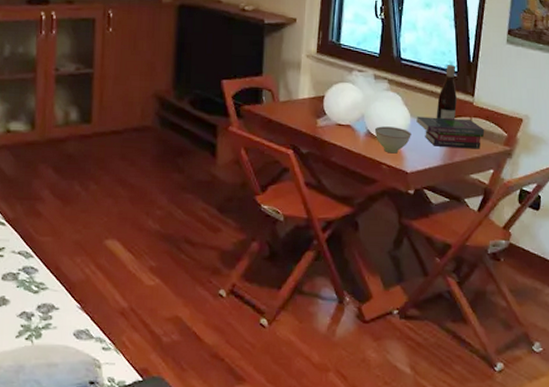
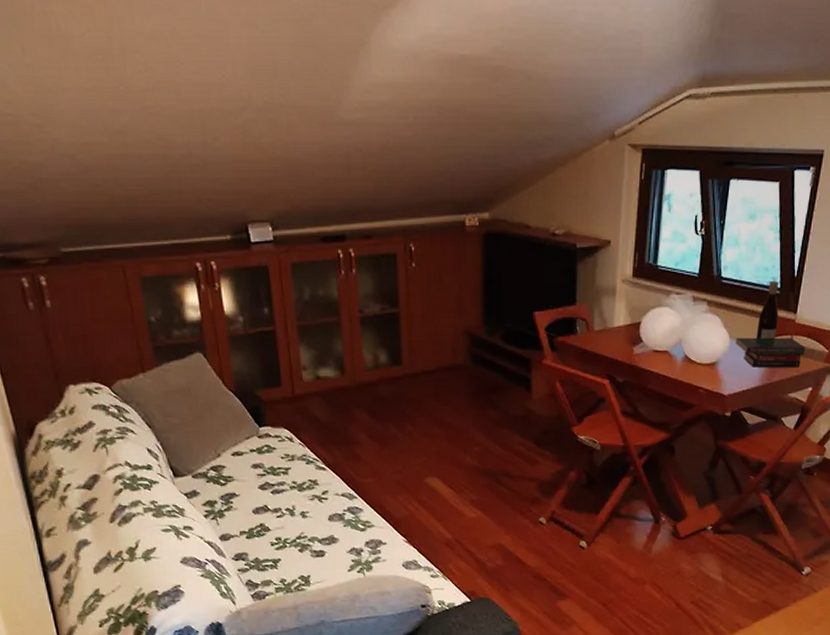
bowl: present [374,126,411,154] -> none [692,350,730,377]

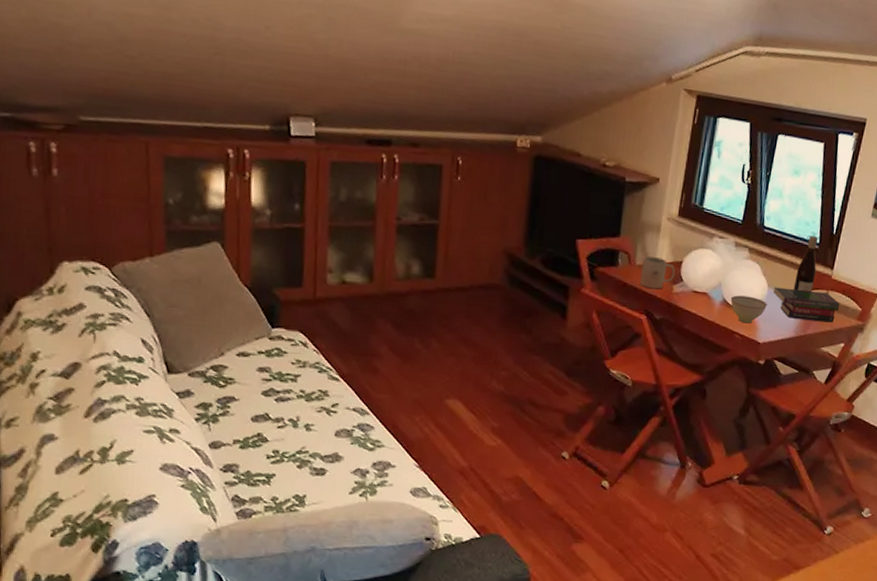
mug: none [599,321,635,353] -> present [639,256,676,290]
bowl: none [692,350,730,377] -> present [730,295,767,324]

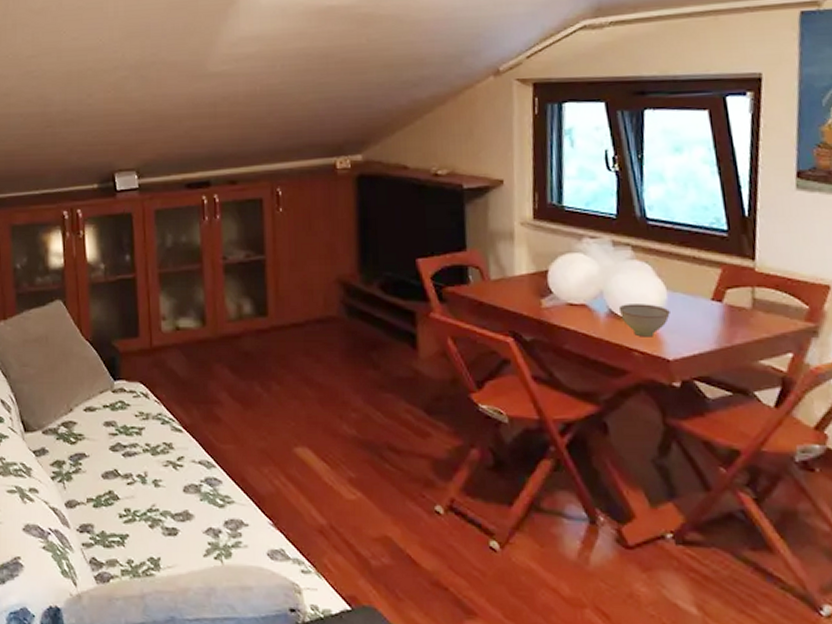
mug: present [639,256,676,290] -> none [497,269,542,306]
books: present [773,287,840,323] -> none [675,289,776,328]
bottle: present [793,236,818,292] -> none [702,222,732,291]

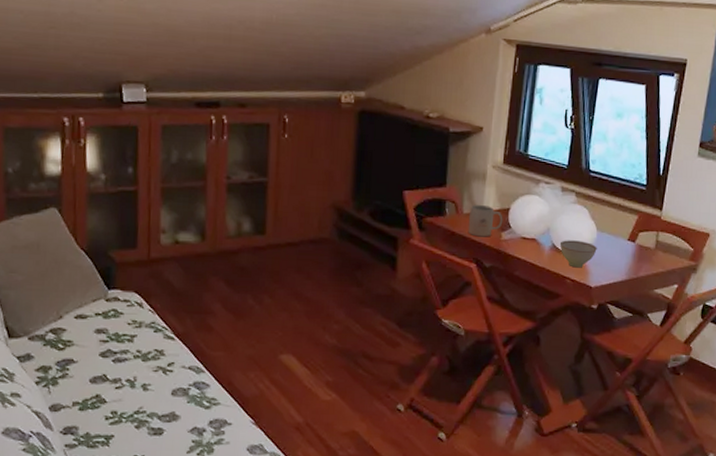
mug: none [497,269,542,306] -> present [468,205,503,237]

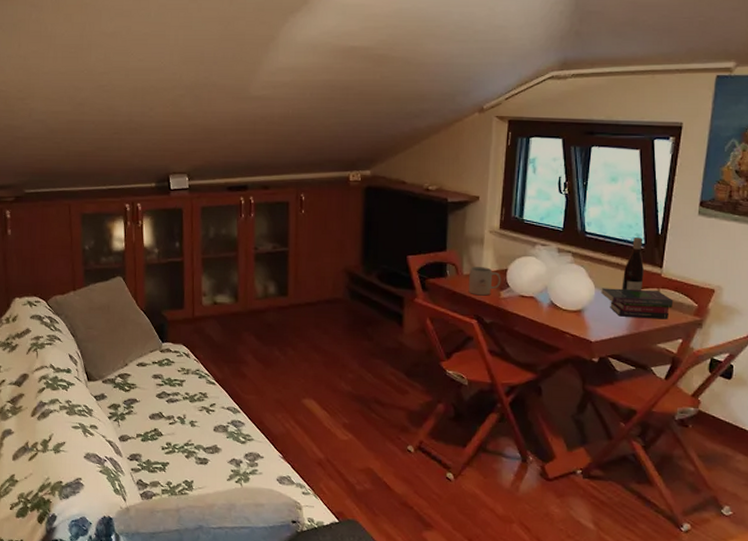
bowl: present [559,240,597,268] -> none [558,297,596,324]
books: none [603,230,671,264] -> present [601,288,674,320]
bottle: none [623,178,645,233] -> present [622,237,644,290]

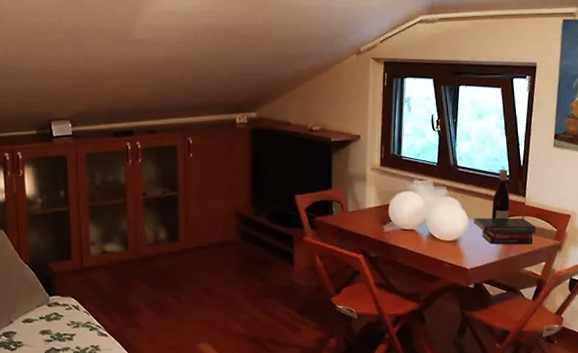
mug: present [468,267,502,296] -> none [353,203,384,231]

